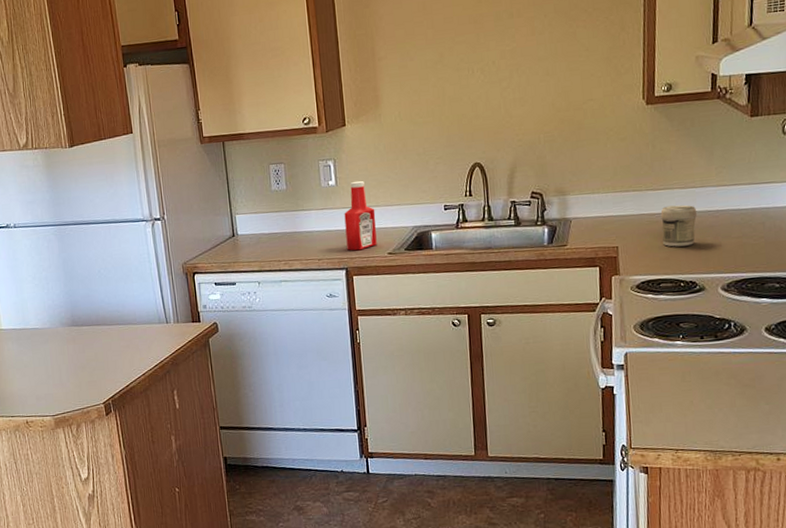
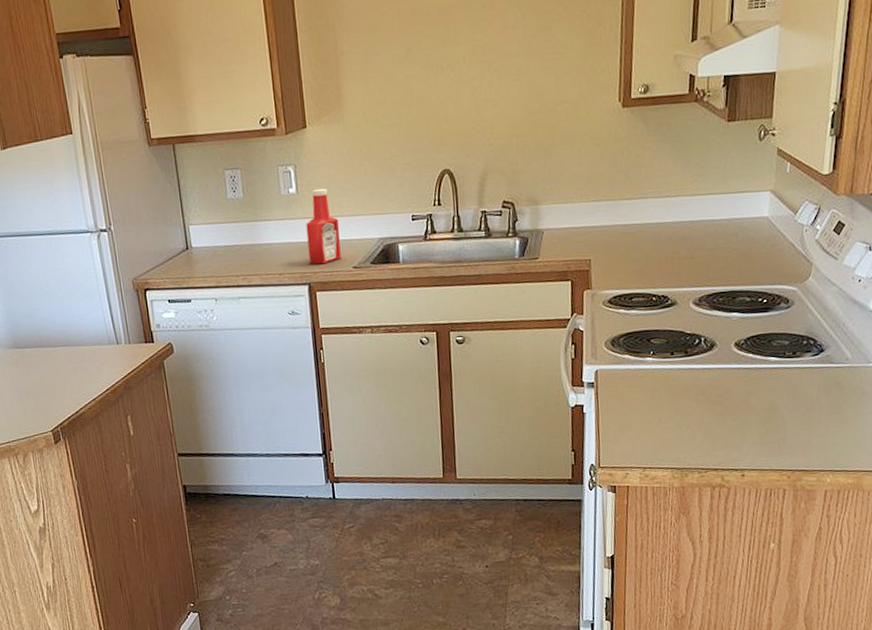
jar: present [660,204,697,247] -> none [634,215,670,260]

